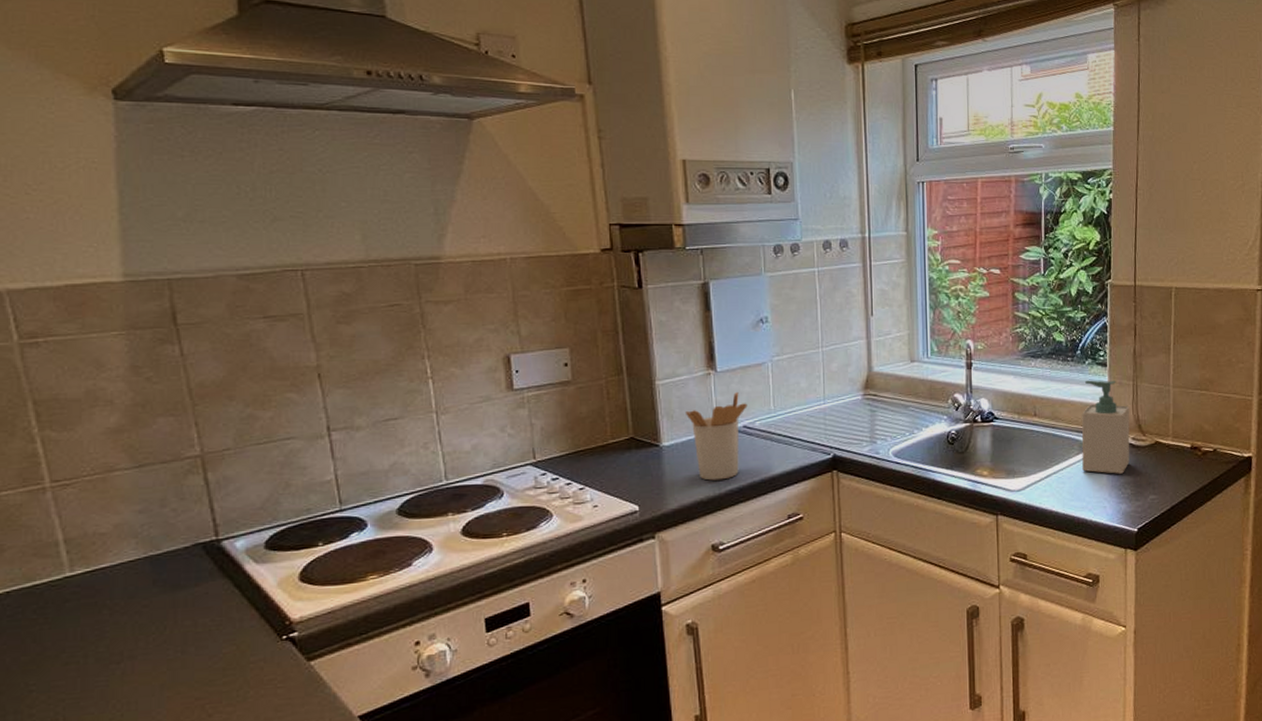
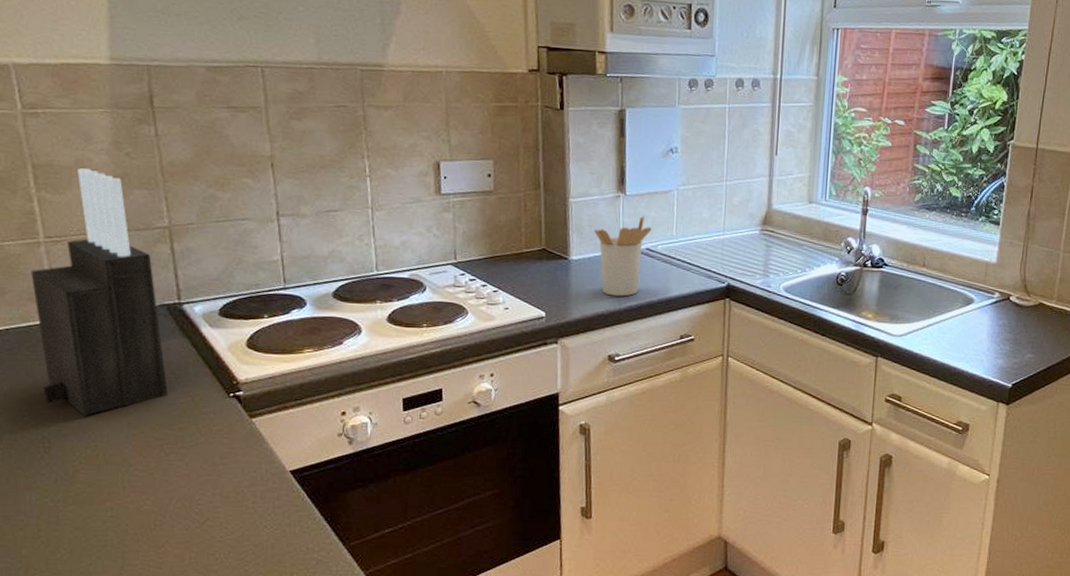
knife block: none [35,398,209,684] -> present [31,167,169,417]
soap bottle: present [1081,380,1130,474] -> none [964,237,1018,330]

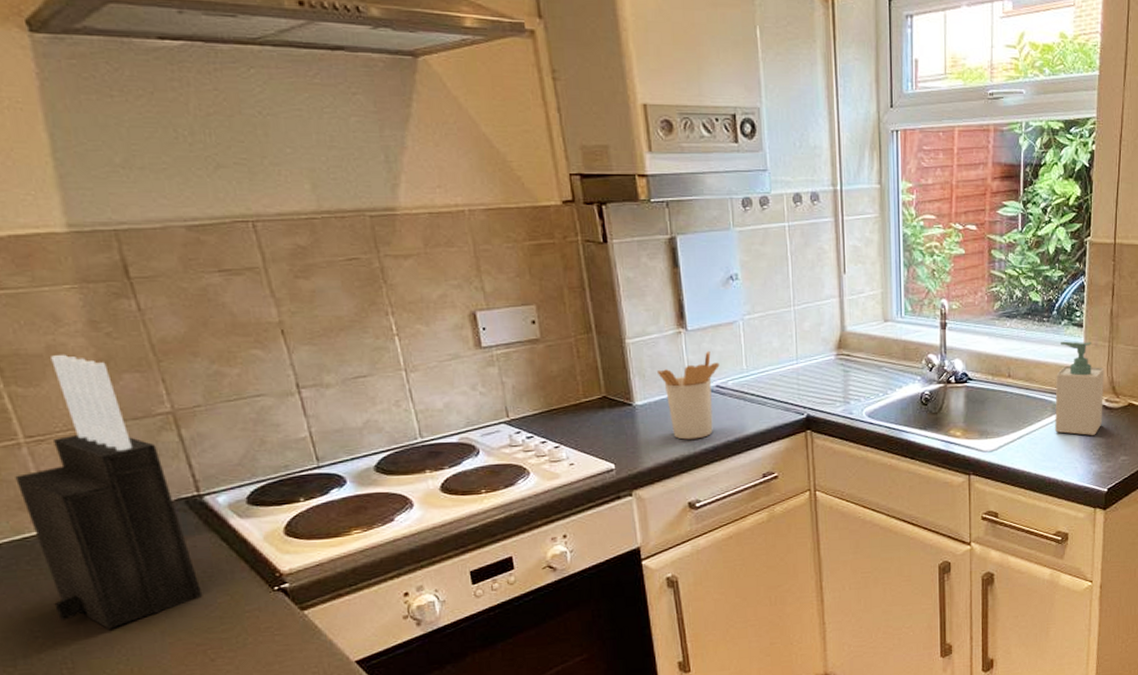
soap bottle: none [964,237,1018,330] -> present [1055,341,1105,435]

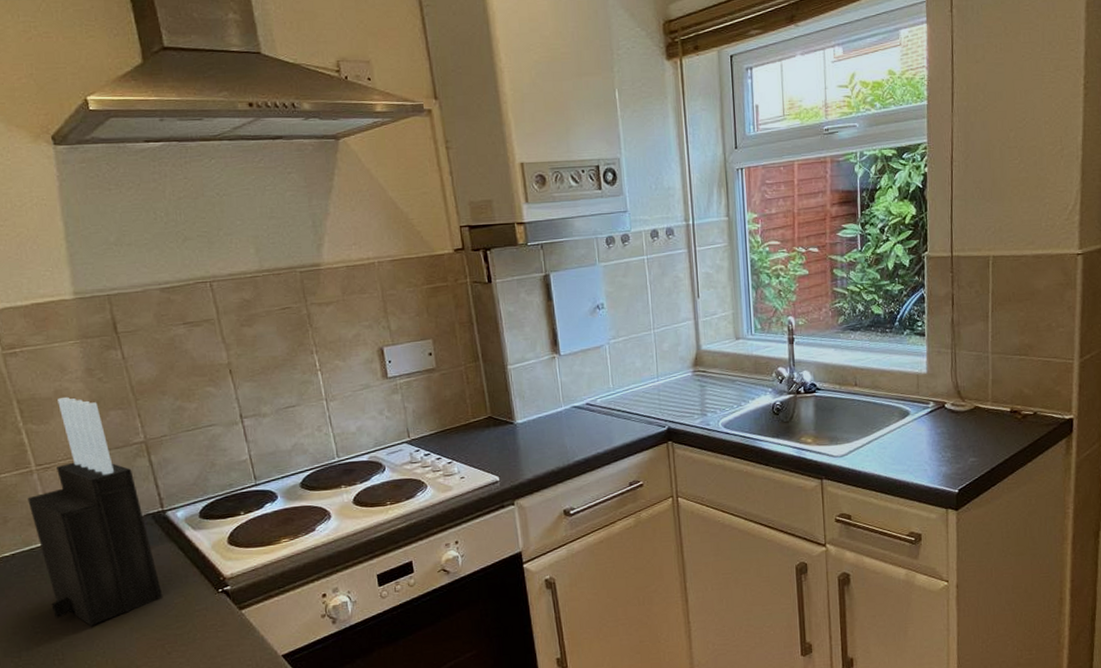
utensil holder: present [658,350,720,440] -> none [535,372,589,453]
soap bottle: present [1055,341,1105,435] -> none [901,349,950,439]

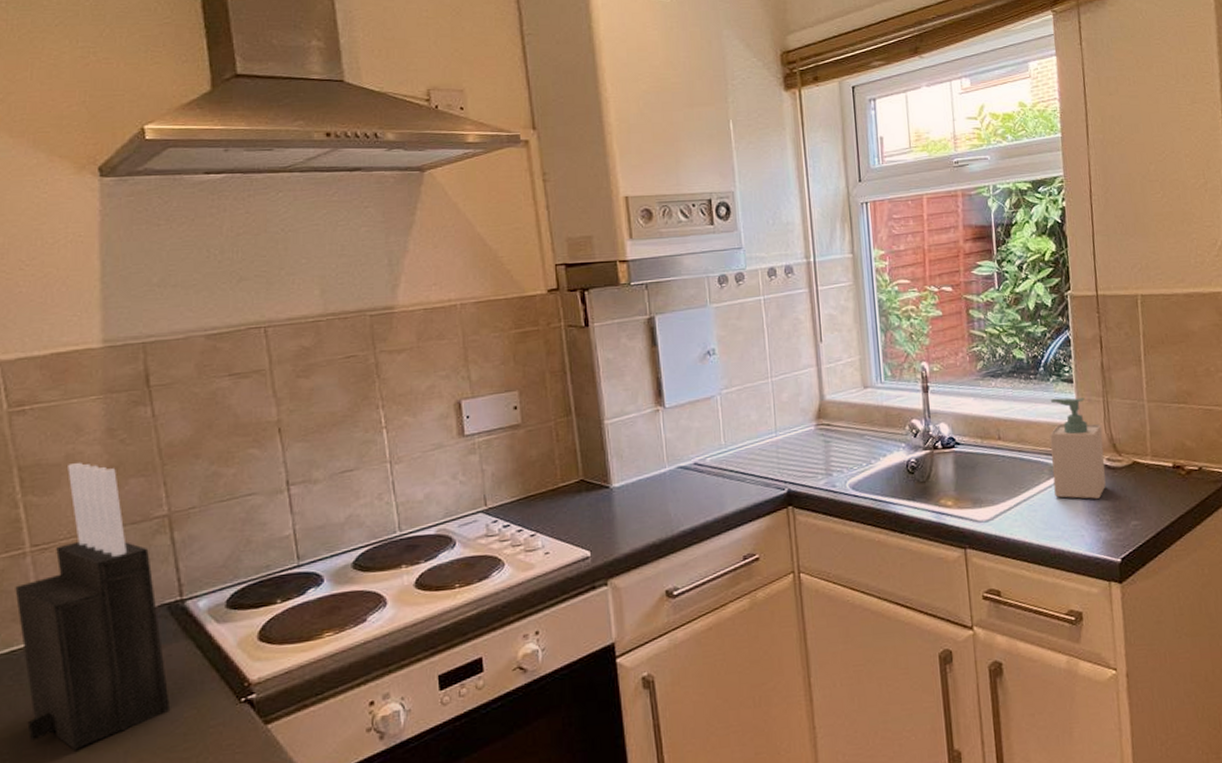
soap bottle: none [901,349,950,439] -> present [1050,397,1106,499]

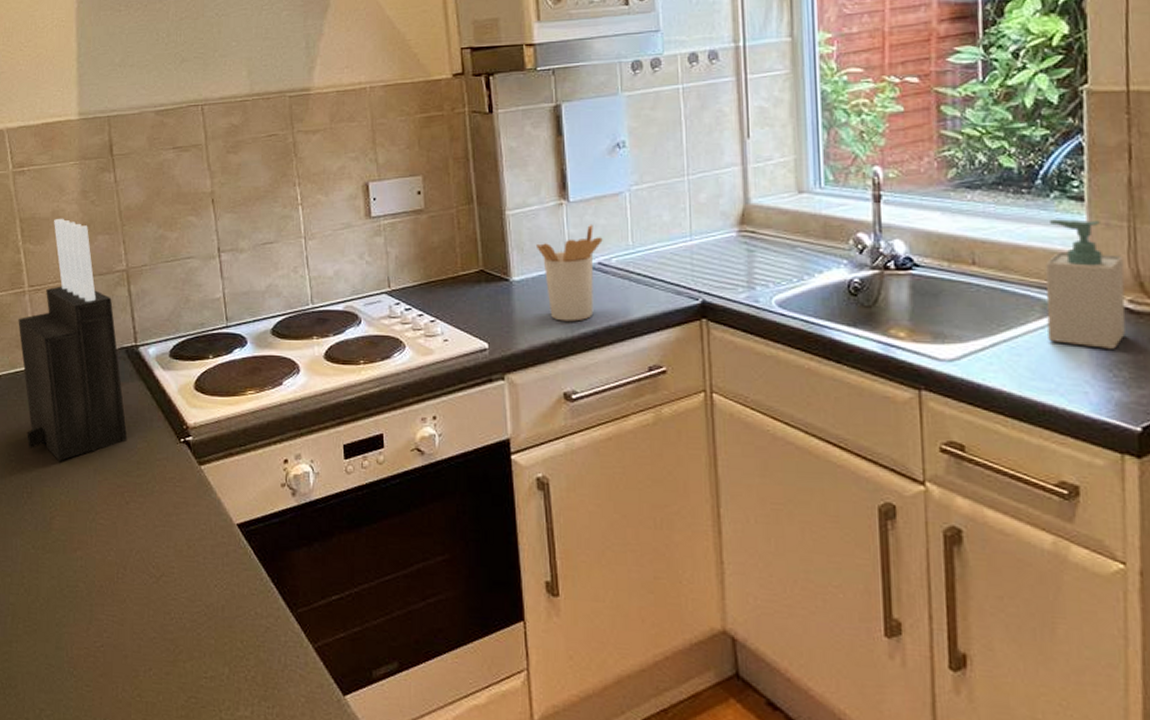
utensil holder: none [635,427,698,522] -> present [537,224,603,322]

